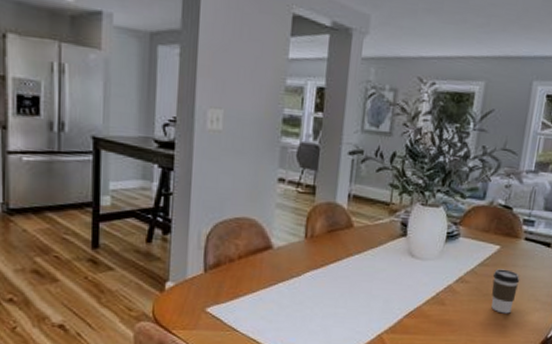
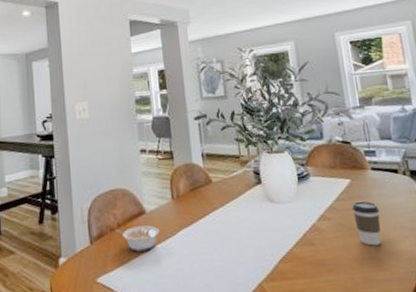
legume: none [234,261,285,287] -> present [115,225,160,252]

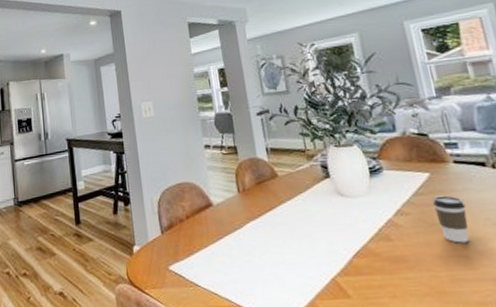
legume: present [115,225,160,252] -> none [184,217,228,242]

